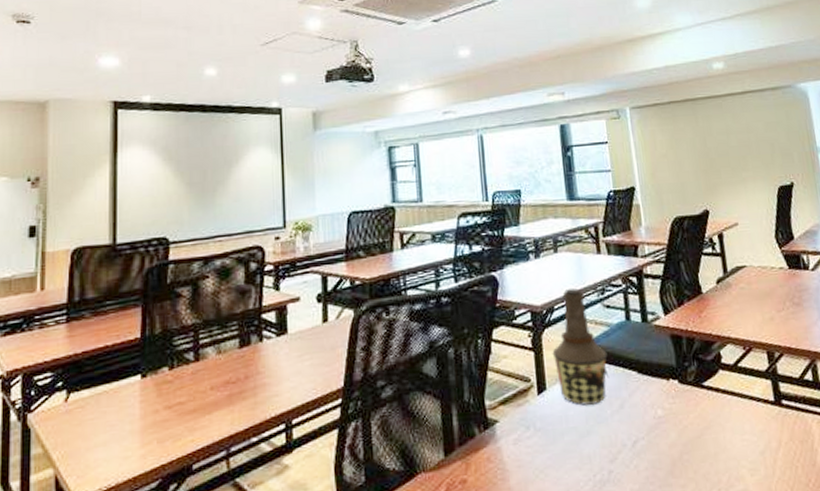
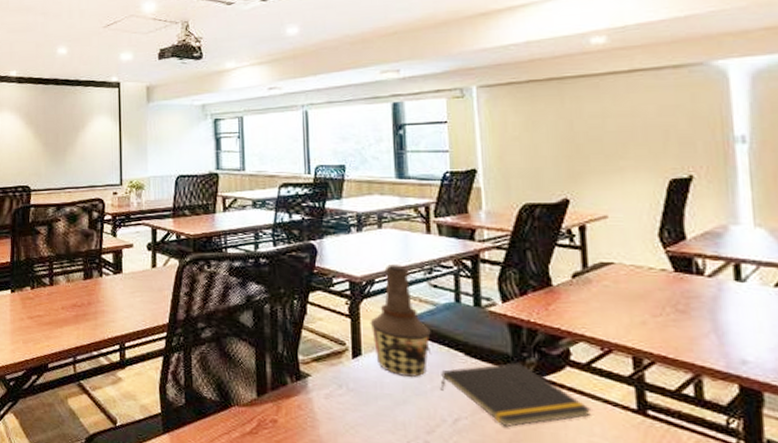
notepad: none [618,373,742,440] -> present [440,362,592,427]

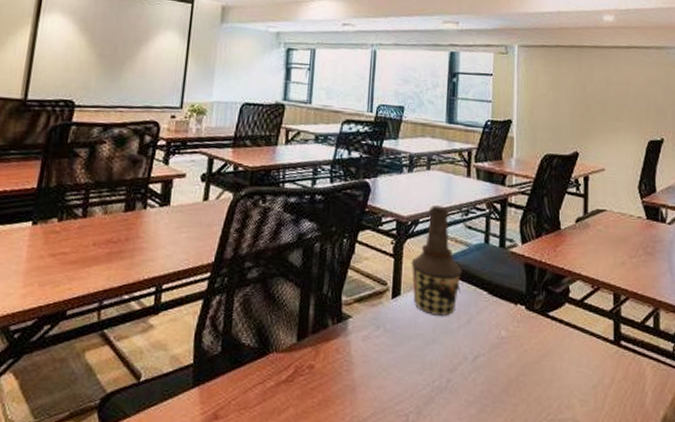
notepad: present [440,362,592,427] -> none [465,300,582,361]

